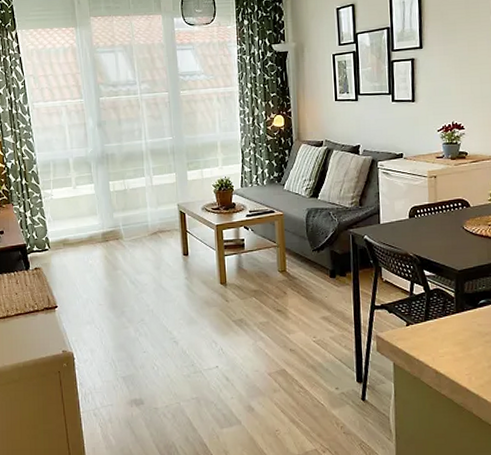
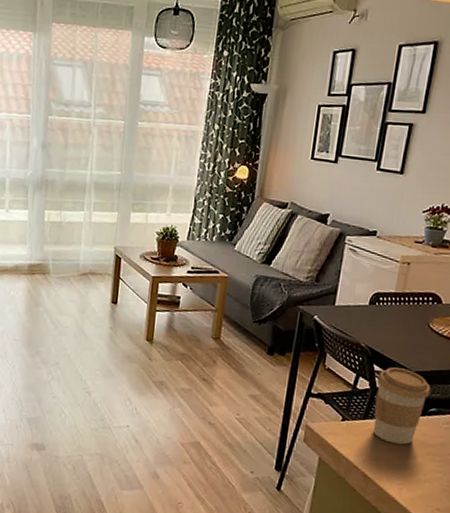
coffee cup: none [429,269,477,338] -> present [373,367,431,445]

